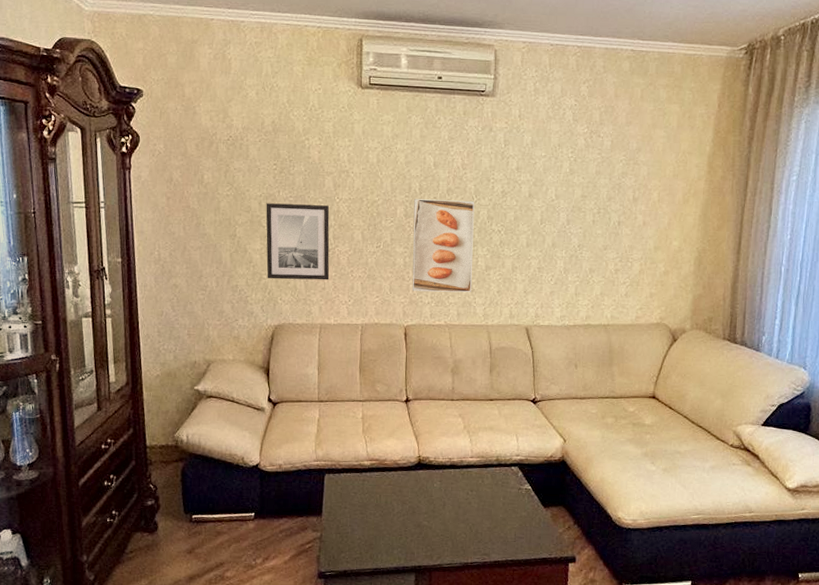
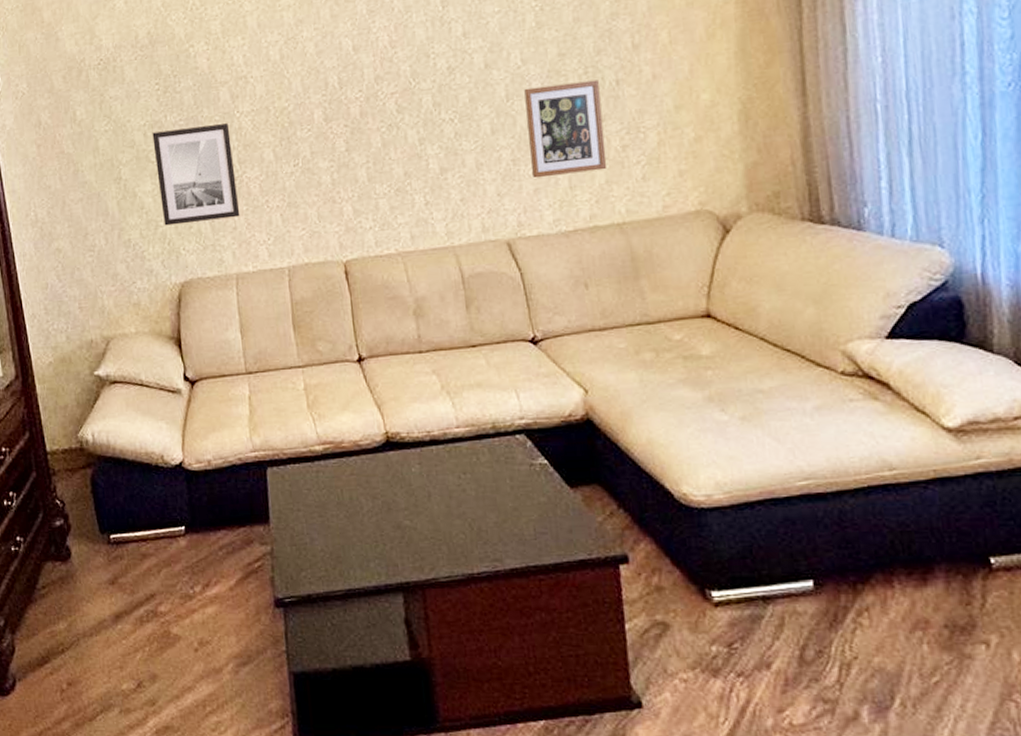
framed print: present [412,199,475,293] -> none [334,87,426,216]
picture frame: none [551,217,606,285] -> present [524,79,607,179]

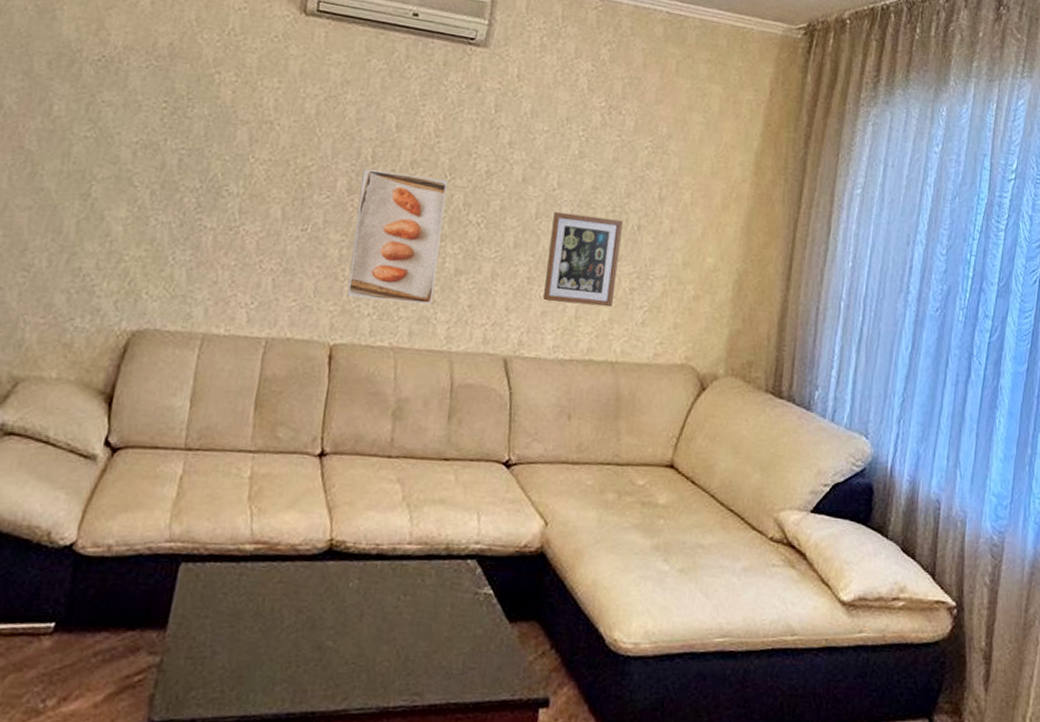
wall art: present [152,123,240,226] -> none [129,154,238,271]
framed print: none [334,87,426,216] -> present [346,169,448,305]

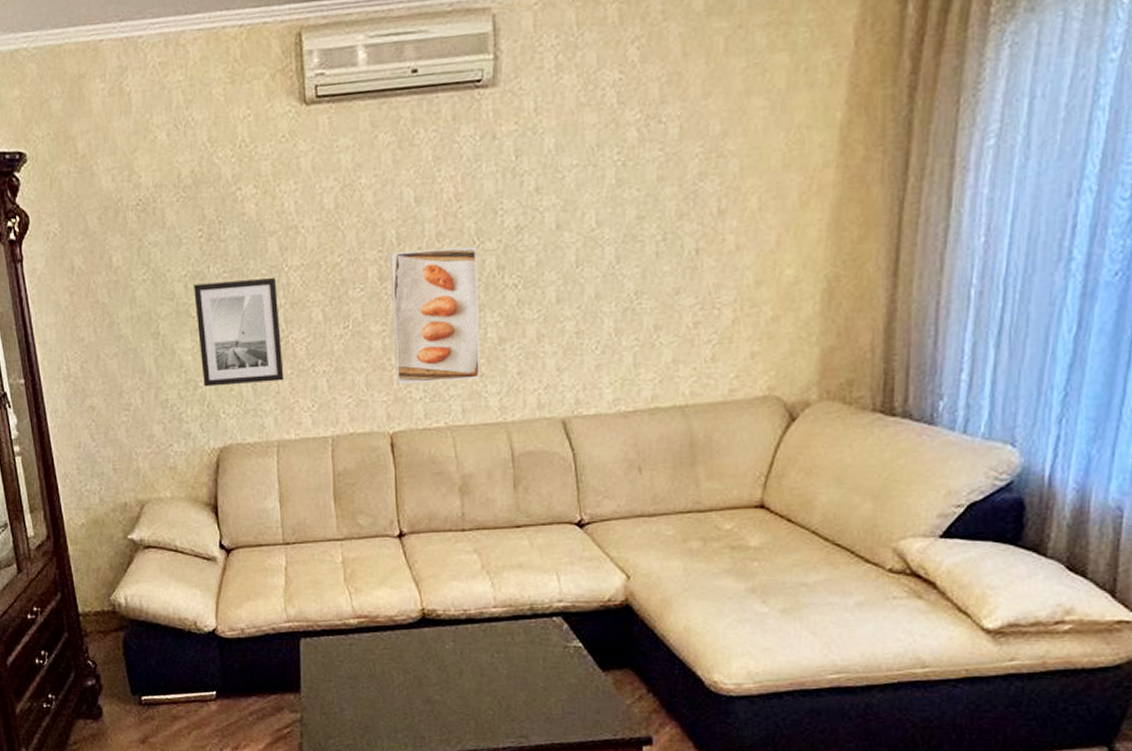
wall art: none [129,154,238,271] -> present [193,278,284,387]
picture frame: present [543,211,623,308] -> none [596,247,677,354]

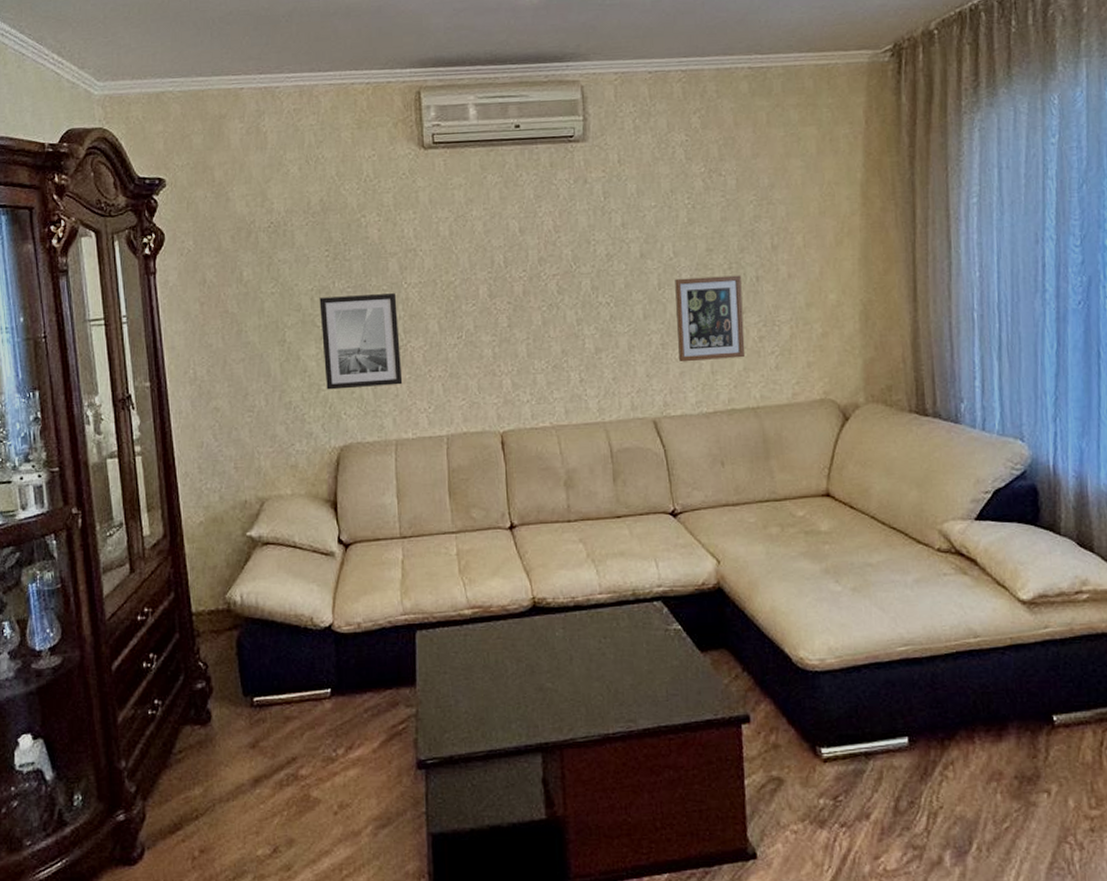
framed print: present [391,246,481,385] -> none [499,270,581,389]
picture frame: none [596,247,677,354] -> present [675,275,746,363]

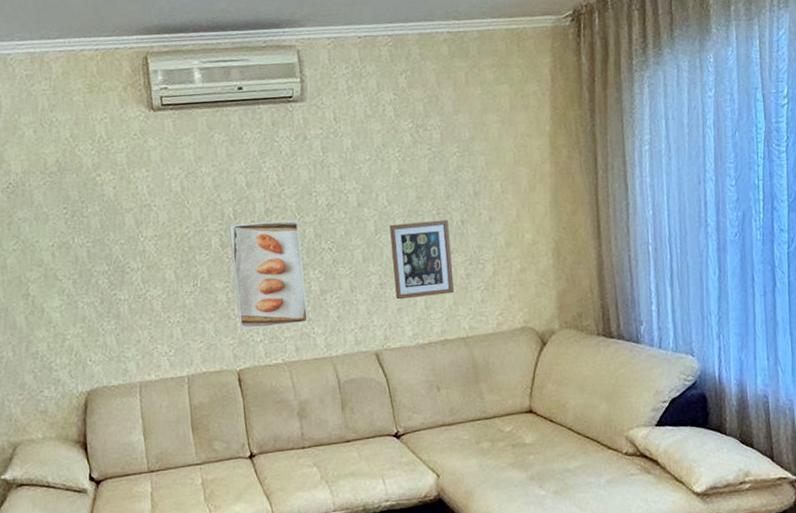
wall art: present [319,293,403,390] -> none [60,246,144,339]
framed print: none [499,270,581,389] -> present [229,220,309,330]

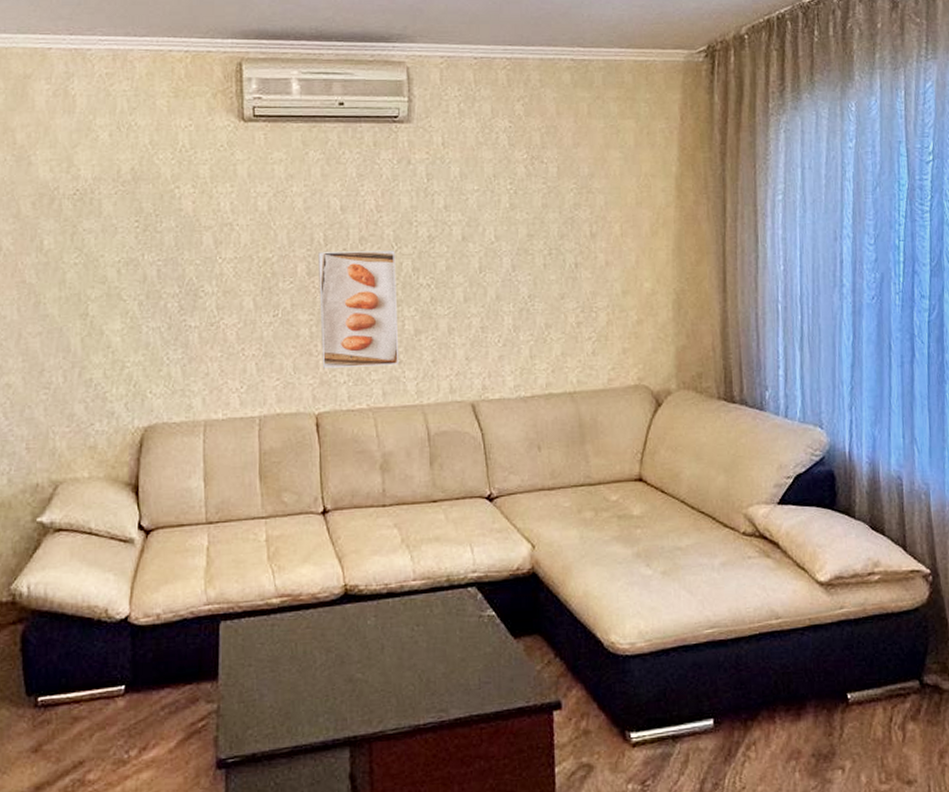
picture frame: present [389,219,455,300] -> none [496,261,564,346]

